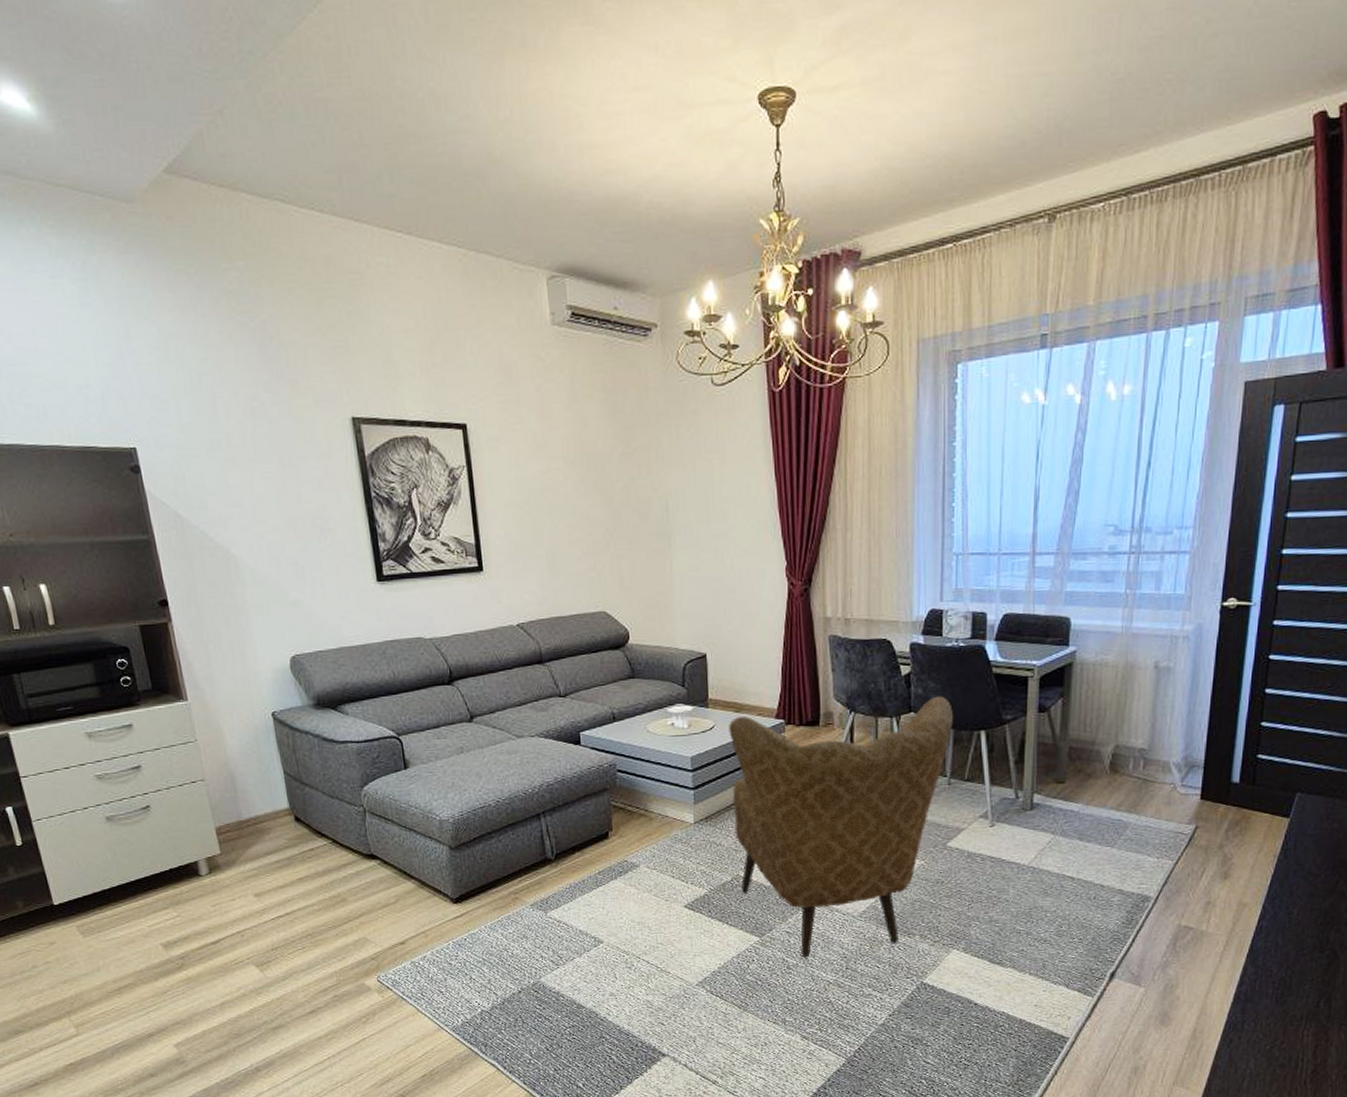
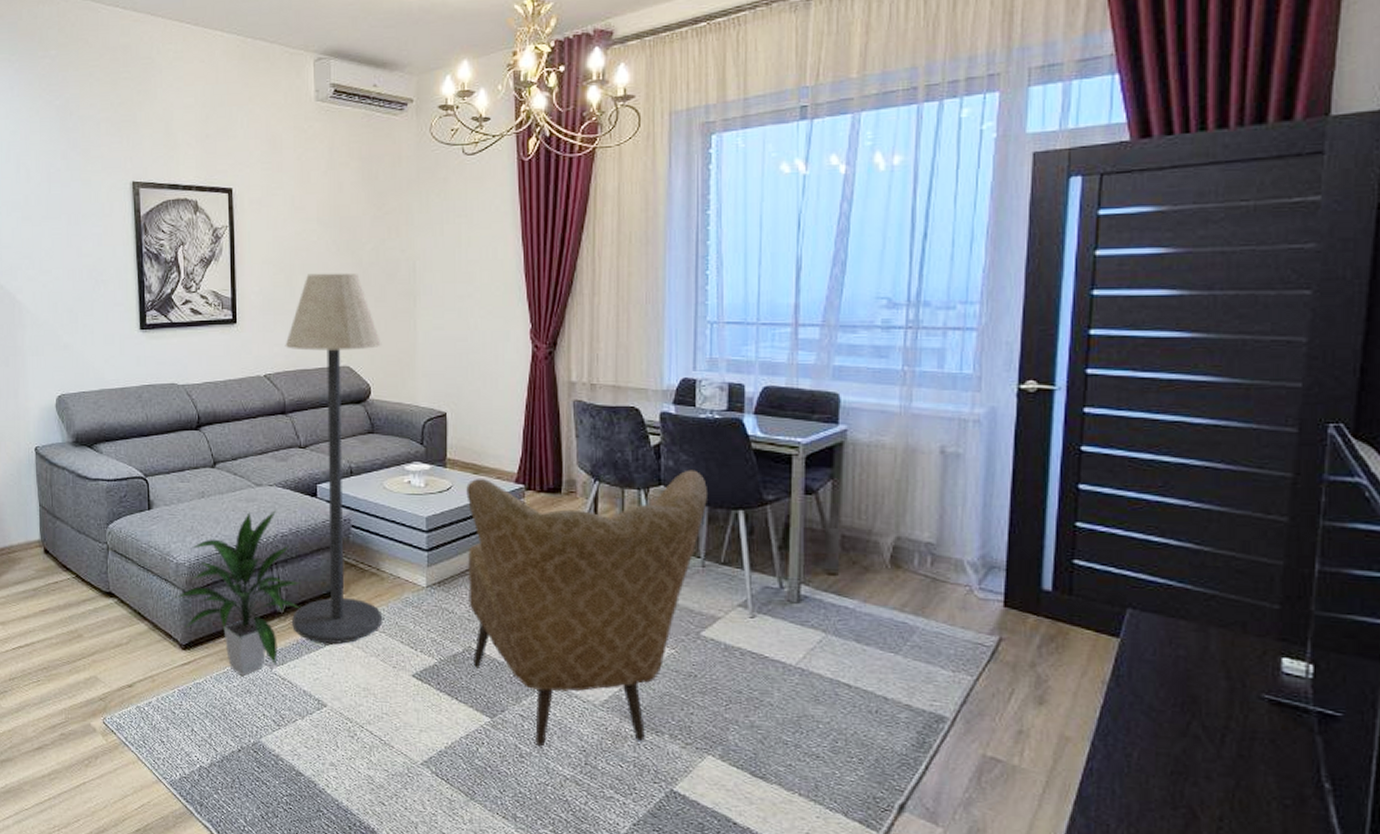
indoor plant: none [440,759,571,922] -> present [174,509,301,676]
floor lamp: none [537,513,653,884] -> present [285,272,382,644]

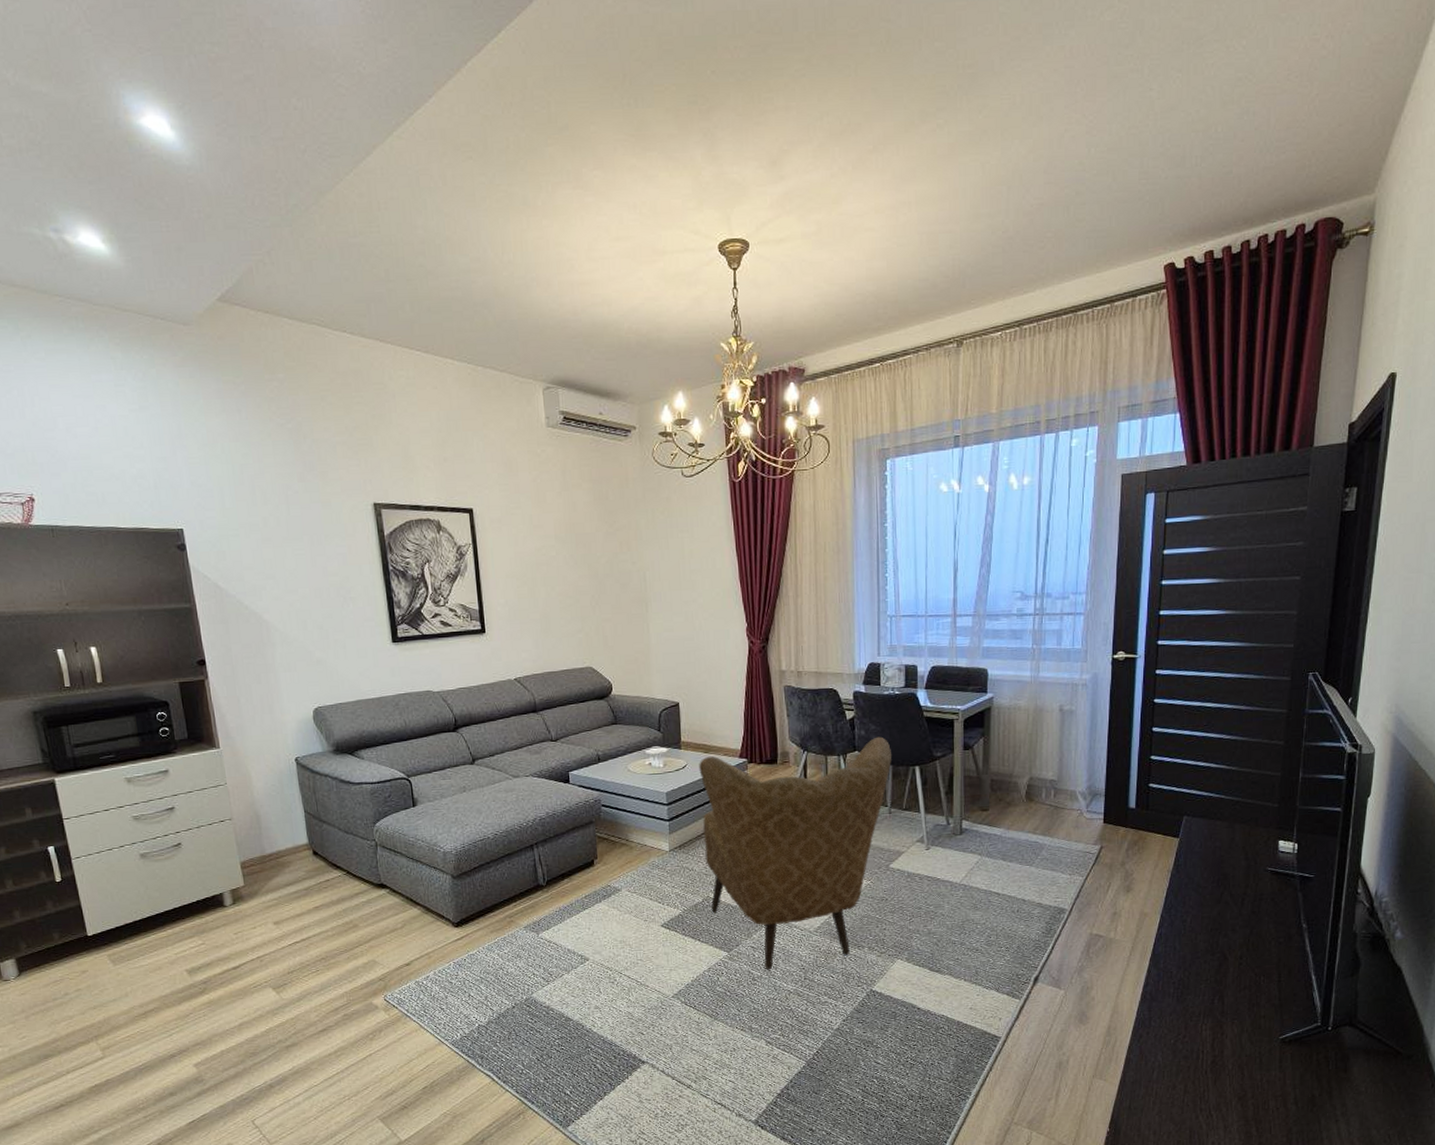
indoor plant: present [174,509,301,676] -> none [444,796,561,943]
floor lamp: present [285,272,382,644] -> none [532,583,633,907]

